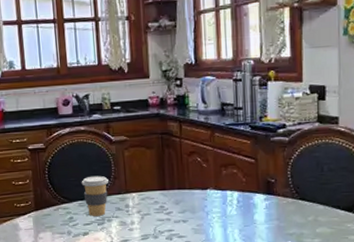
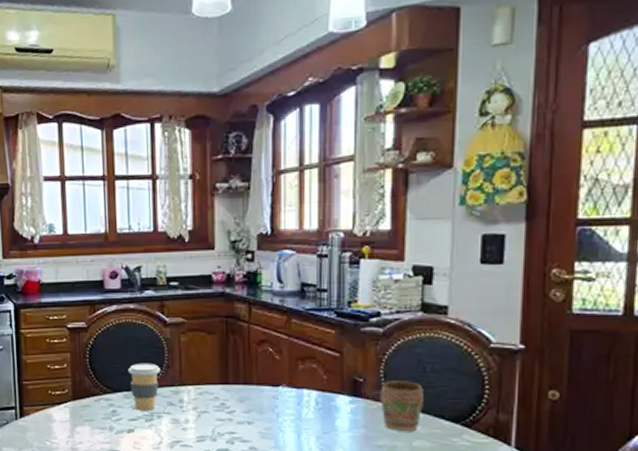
mug: none [288,179,323,221] -> present [380,381,424,432]

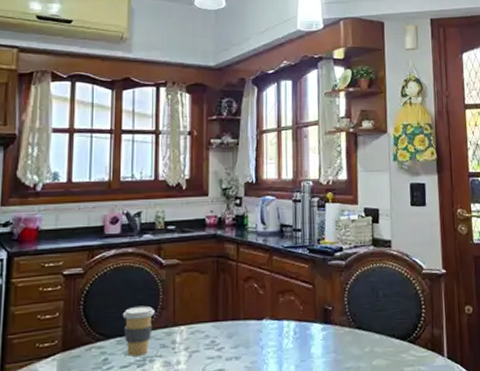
mug: present [380,381,424,432] -> none [345,306,379,353]

